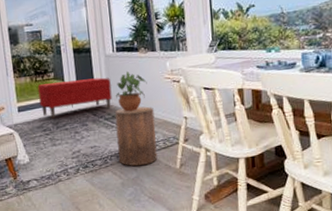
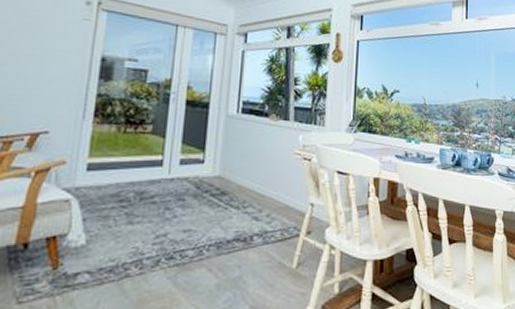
bench: present [37,77,113,119] -> none [122,138,228,186]
stool: present [114,106,158,166] -> none [218,184,276,262]
potted plant: present [116,71,147,112] -> none [231,138,273,189]

